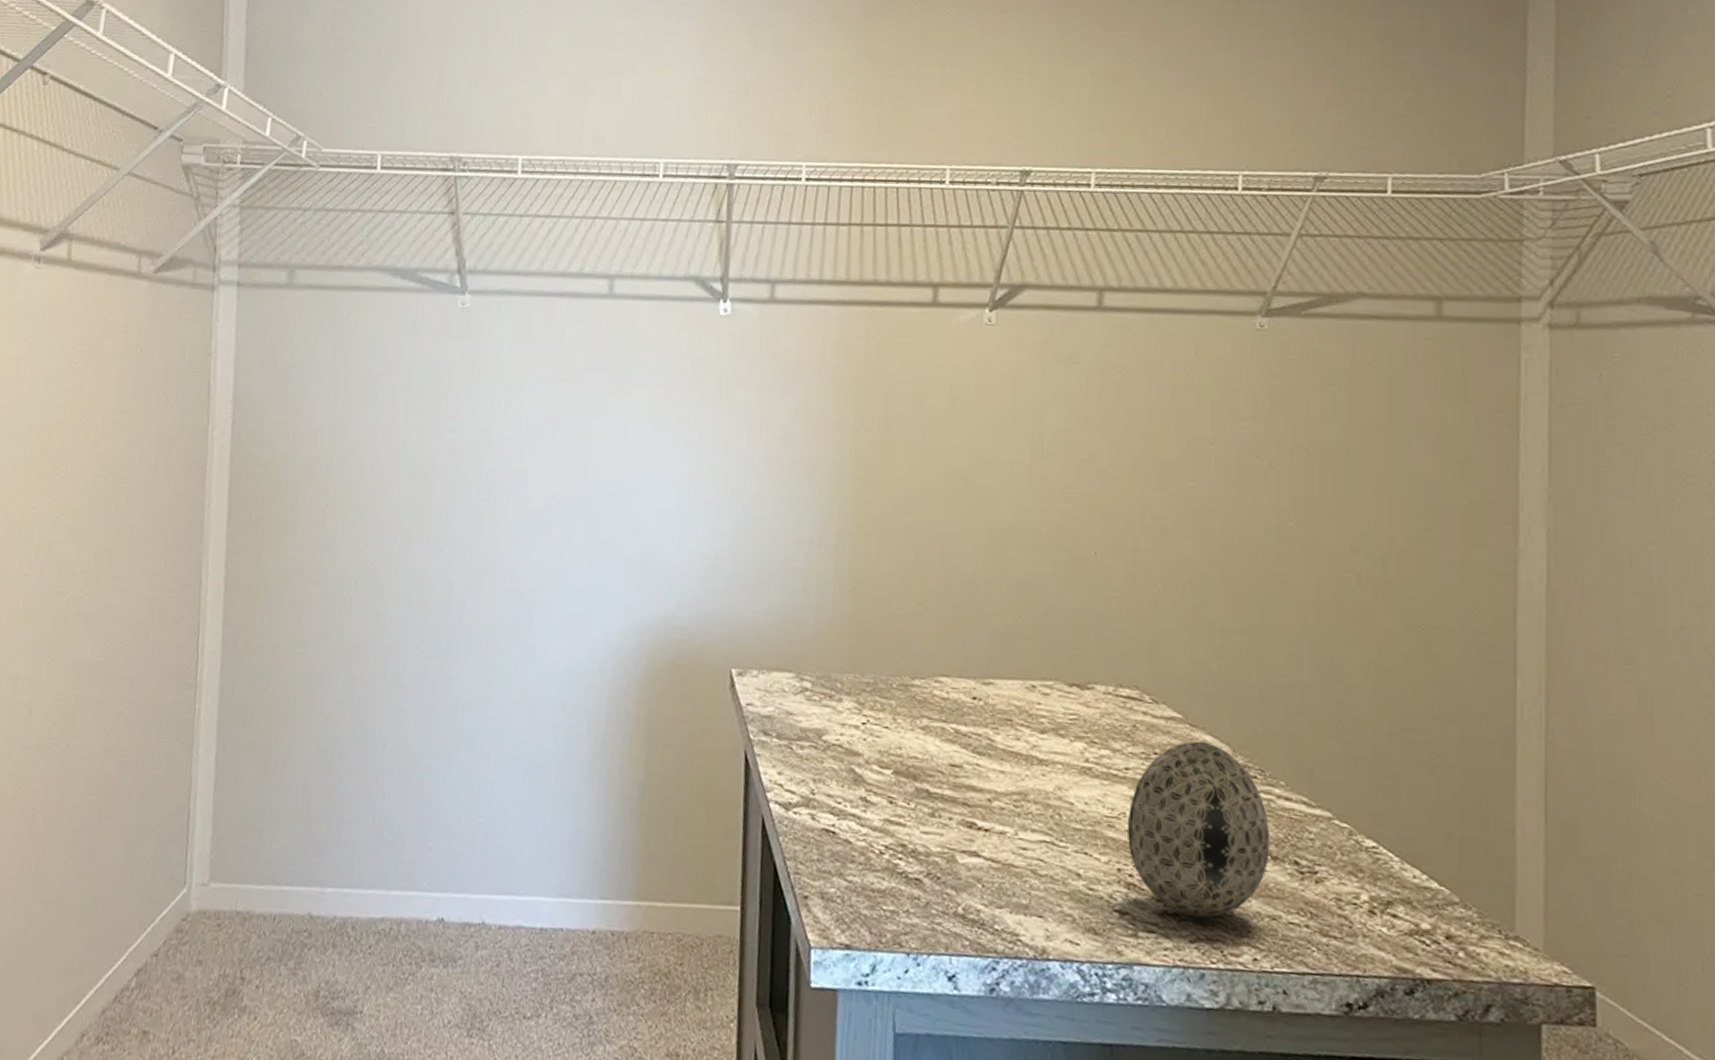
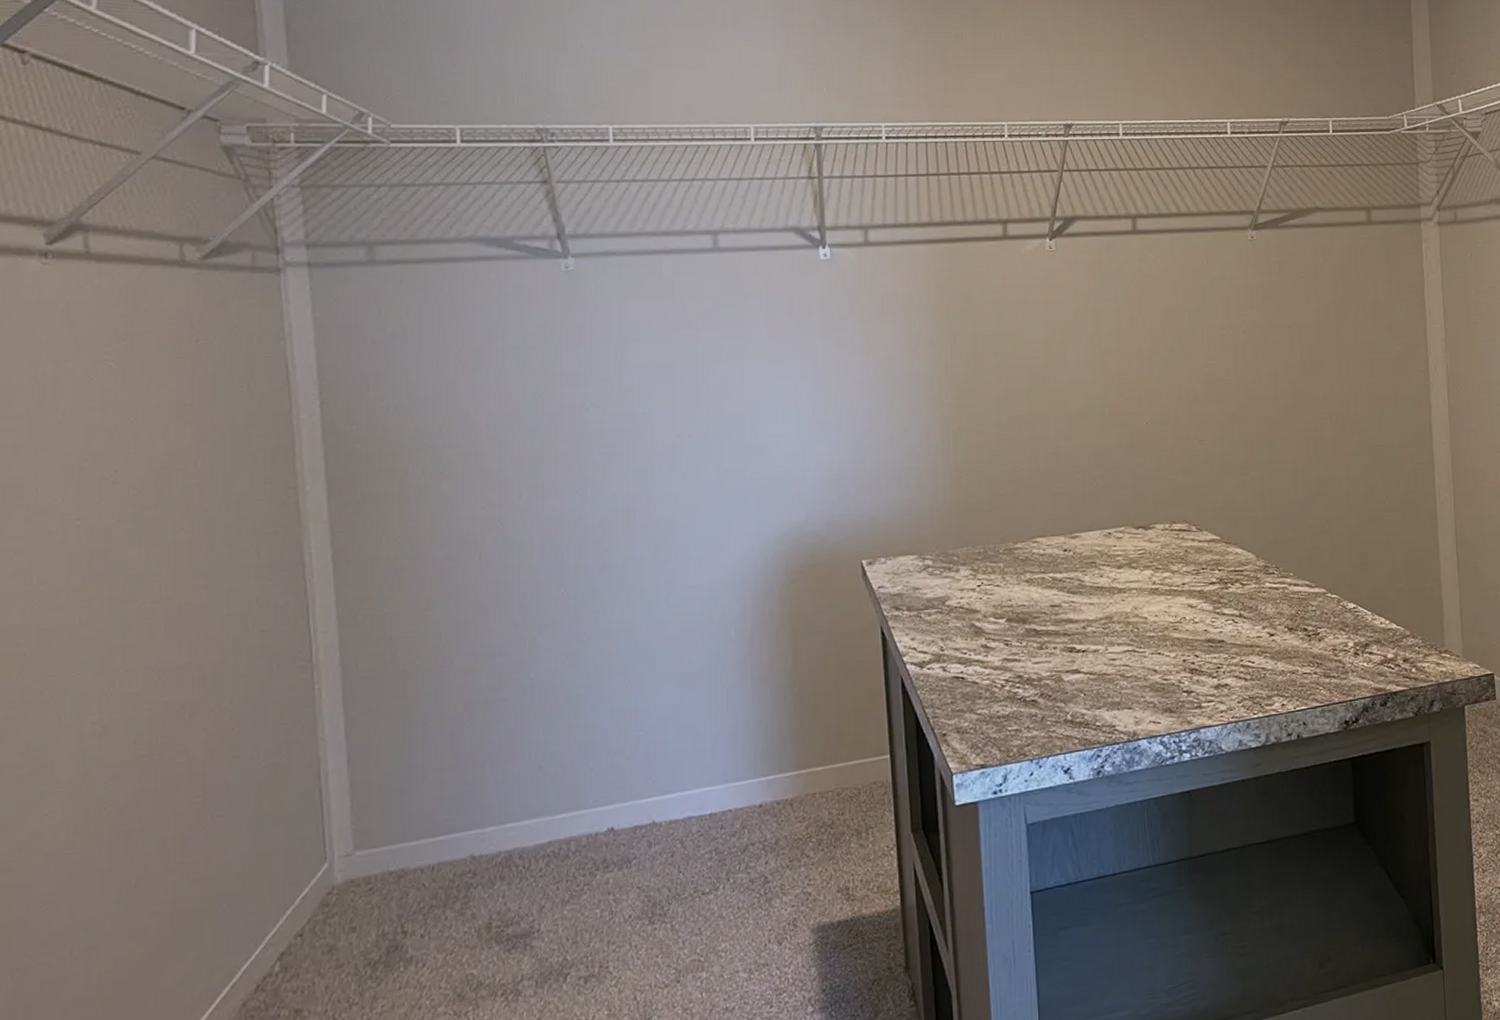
decorative egg: present [1126,740,1270,918] -> none [1187,553,1287,684]

